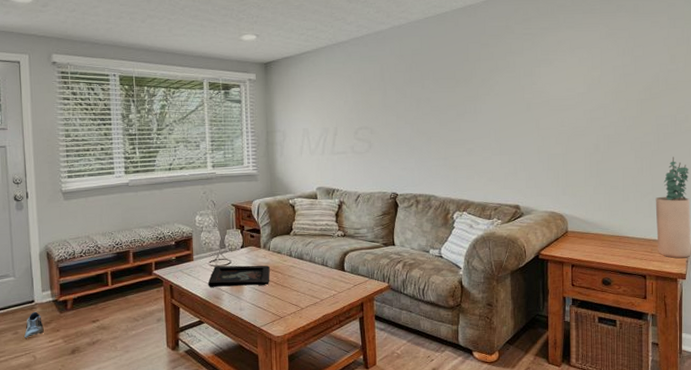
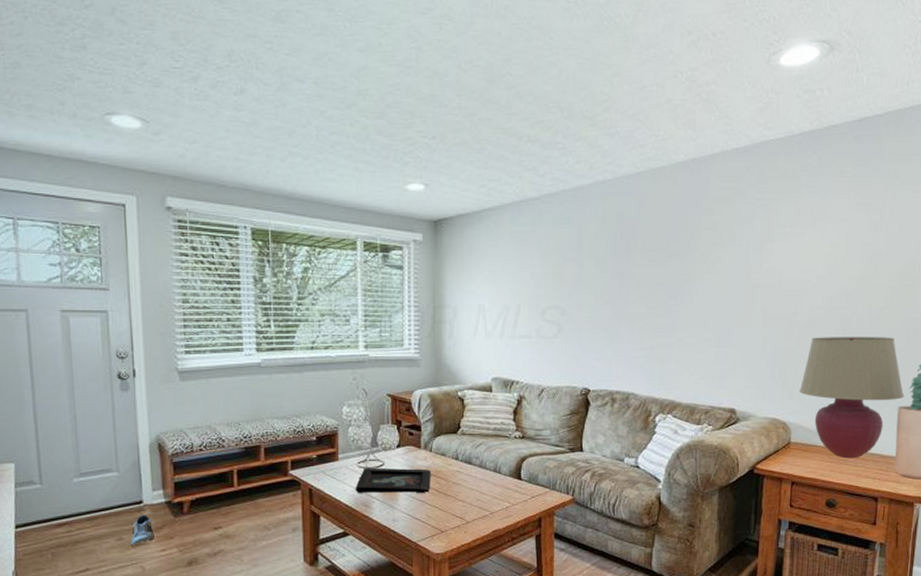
table lamp: none [571,140,660,243] -> present [799,337,904,459]

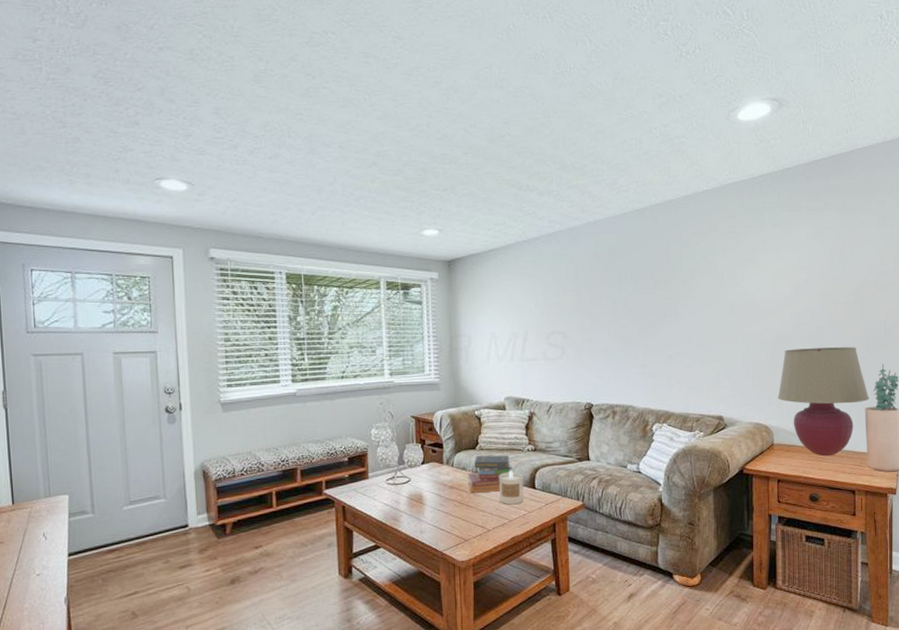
shoe: present [130,514,155,546] -> none [177,537,199,568]
decorative tray: present [355,467,431,493] -> none [384,483,454,508]
books: none [446,440,497,481] -> present [467,455,513,493]
candle: none [481,459,509,496] -> present [499,471,524,505]

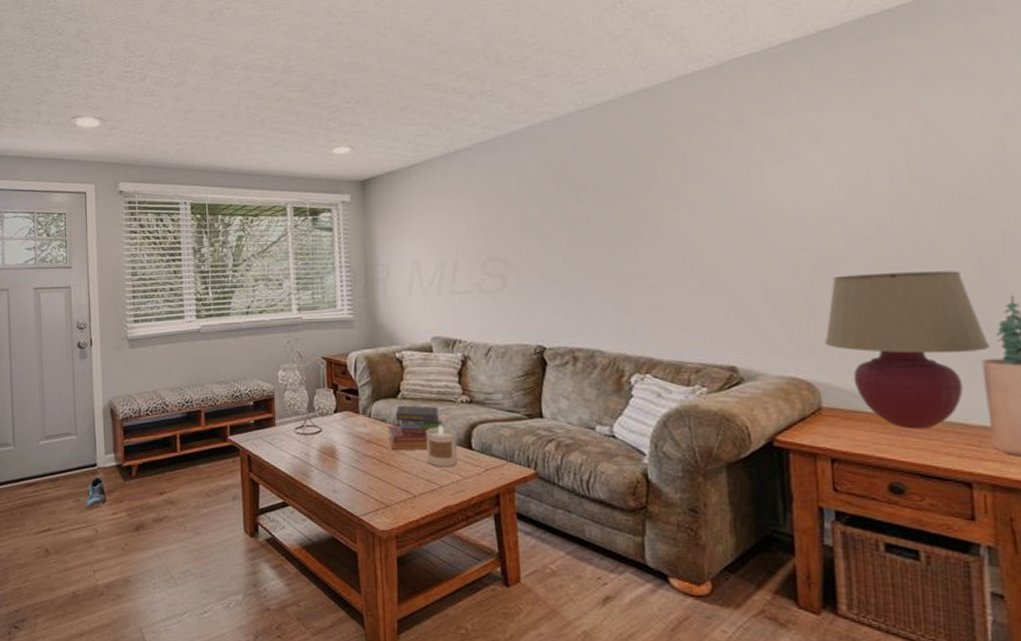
shoe: none [177,537,199,568] -> present [86,476,107,508]

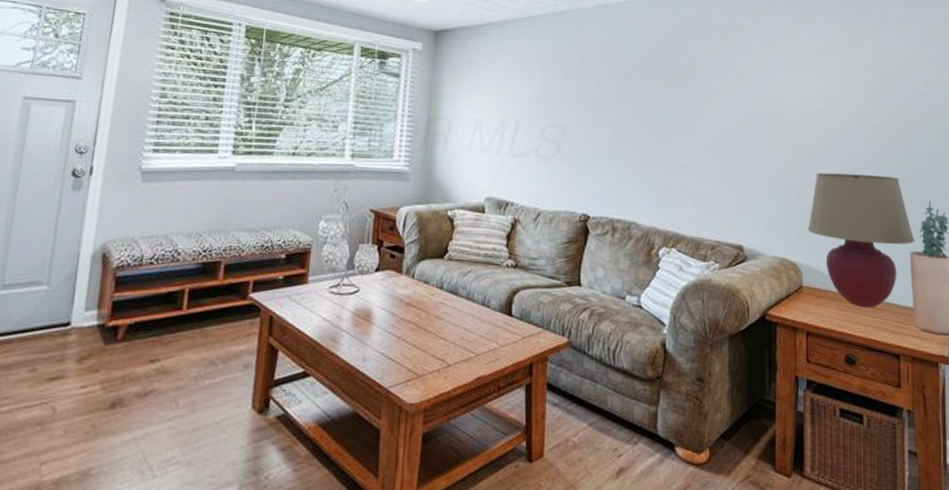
shoe: present [86,476,107,508] -> none [45,339,77,379]
books: present [387,405,443,450] -> none [429,266,487,315]
candle: present [426,426,458,467] -> none [466,290,499,335]

